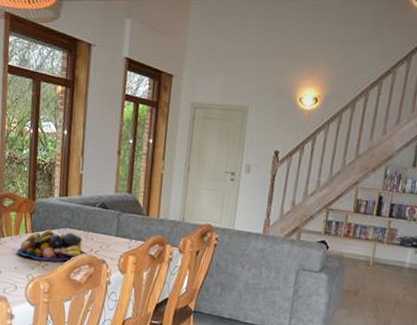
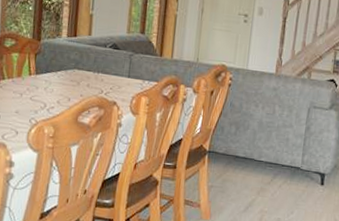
fruit bowl: present [17,229,86,261] -> none [19,71,96,104]

